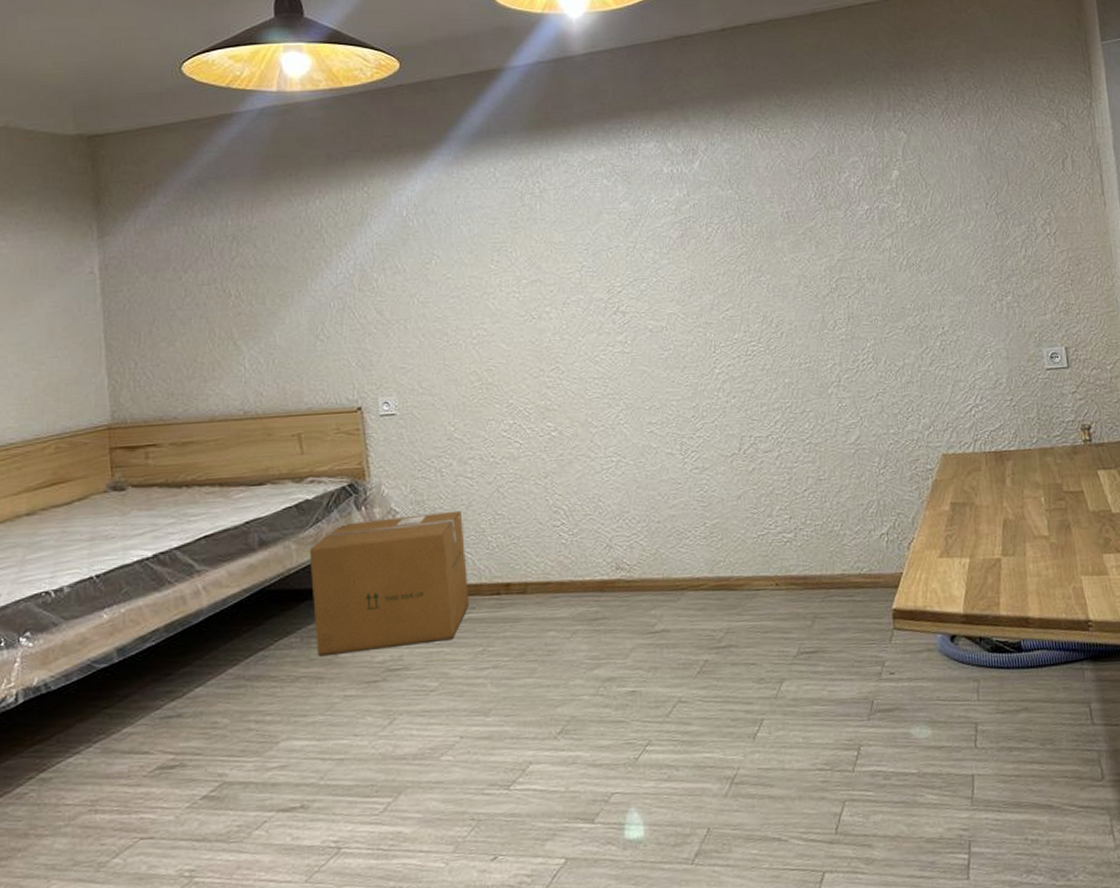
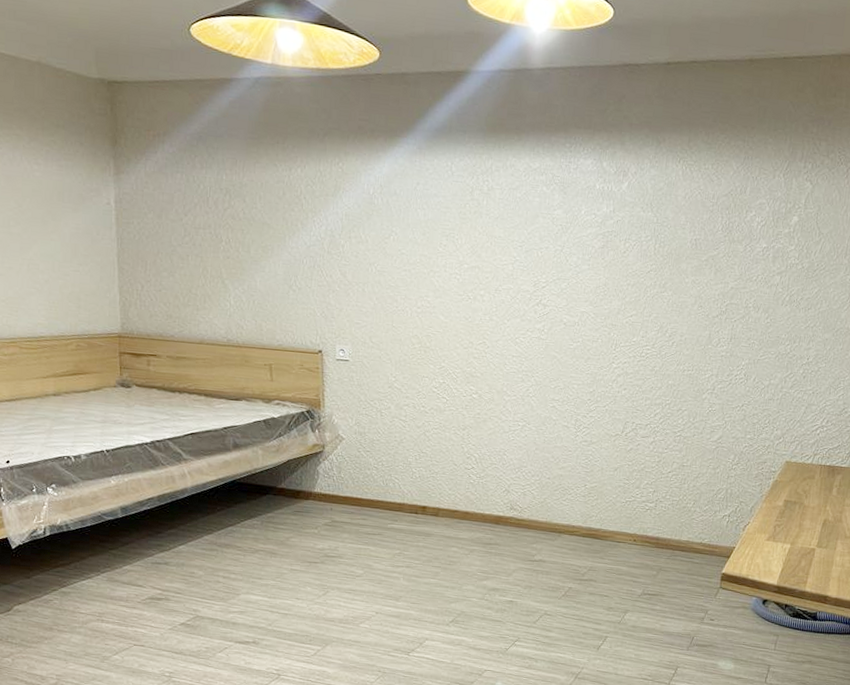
box: present [309,510,470,656] -> none [272,441,395,542]

